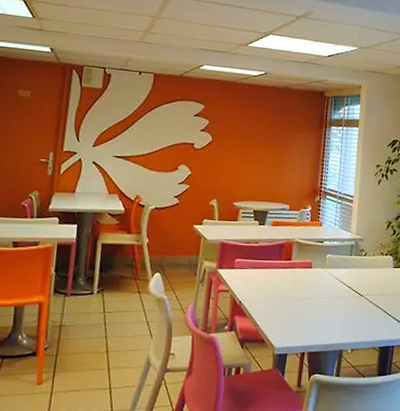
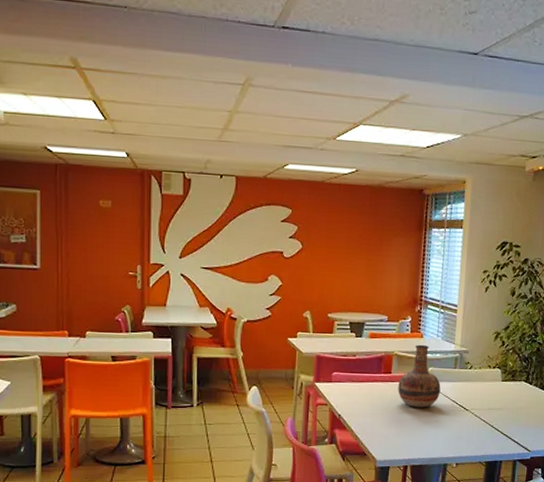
vase: none [297,232,338,294] -> present [398,344,441,408]

